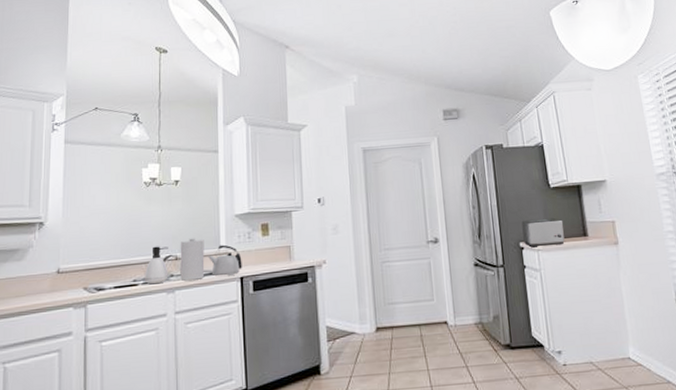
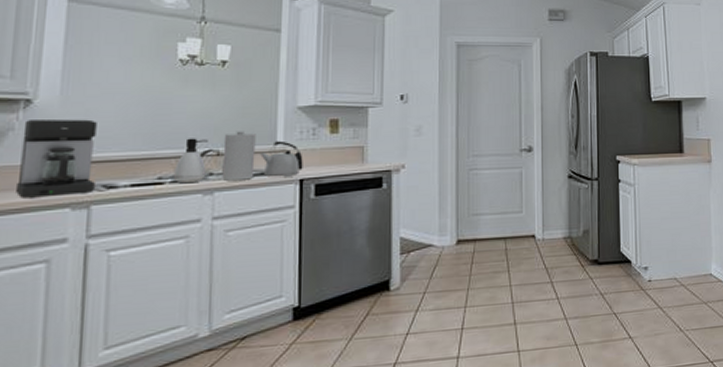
coffee maker: none [36,235,89,302] -> present [16,119,97,200]
toaster: present [521,217,565,248] -> none [620,132,662,162]

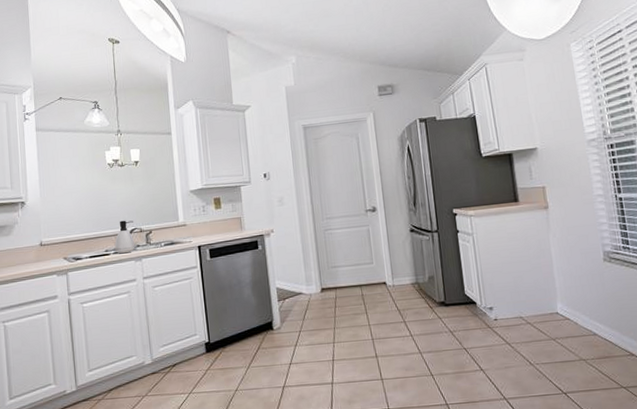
coffee maker: present [16,119,97,200] -> none [23,212,69,270]
paper towel holder: present [222,131,256,182] -> none [143,212,166,251]
kettle: present [260,140,303,178] -> none [169,217,199,246]

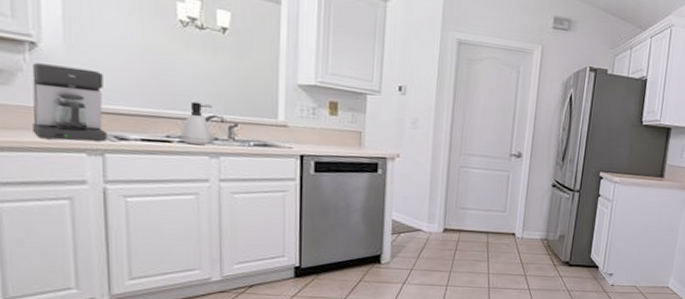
coffee maker: none [23,212,69,270] -> present [31,63,107,143]

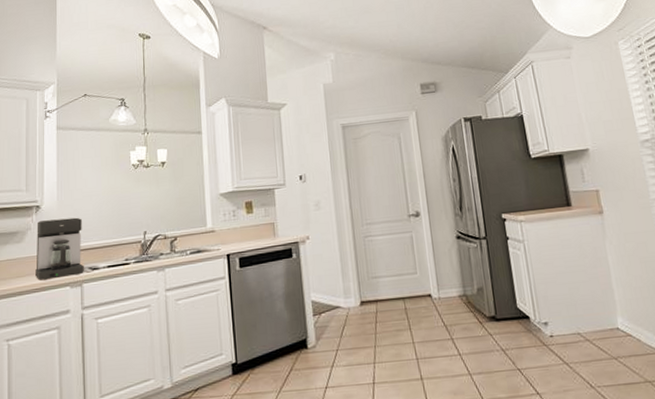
soap dispenser: present [180,101,212,146] -> none [135,226,158,263]

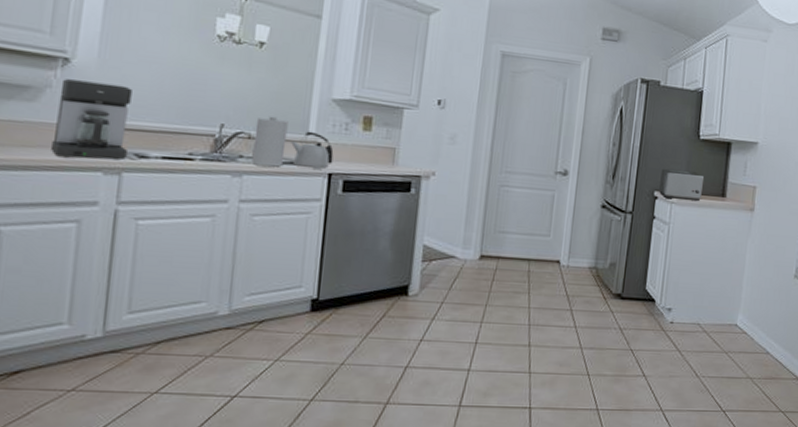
paper towel holder: none [168,217,192,260] -> present [251,116,289,168]
kettle: none [196,223,229,254] -> present [291,131,334,171]
toaster: none [503,188,548,219] -> present [659,168,705,202]

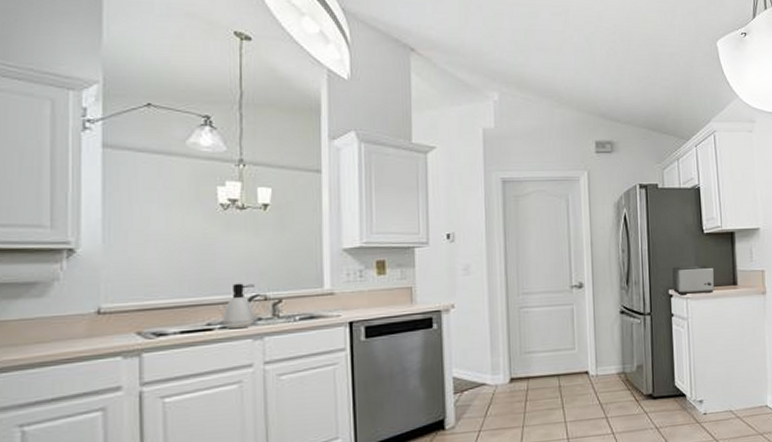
coffee maker: present [51,79,132,161] -> none [67,267,144,349]
soap dispenser: none [203,117,240,164] -> present [221,283,255,330]
paper towel holder: present [251,116,289,168] -> none [270,274,303,327]
kettle: present [291,131,334,171] -> none [308,283,352,321]

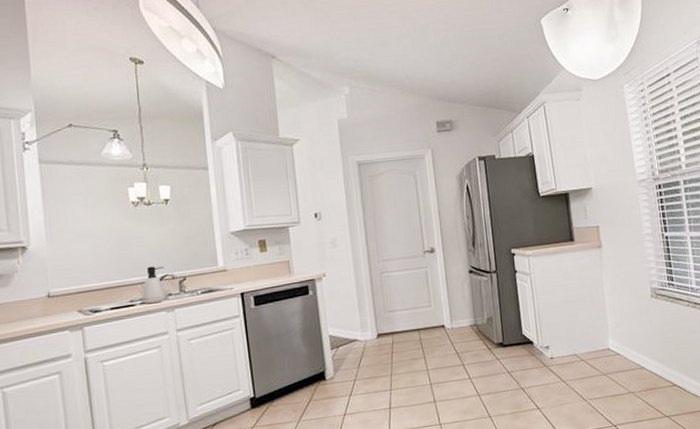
toaster: present [672,265,715,295] -> none [513,224,553,254]

